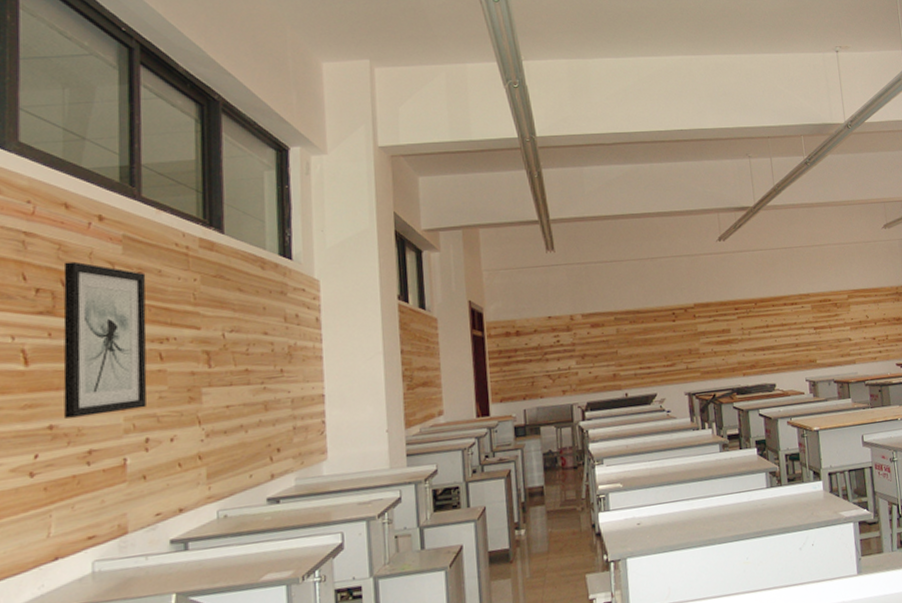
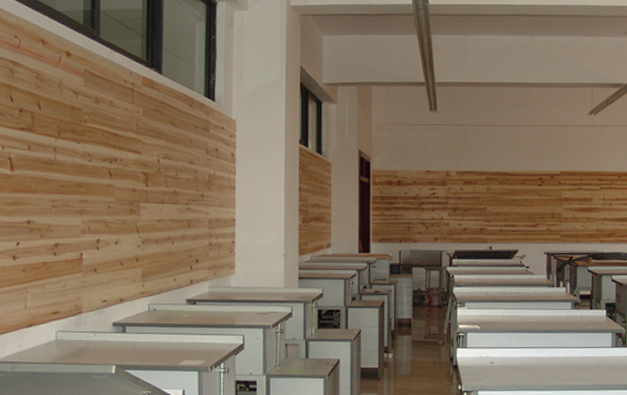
wall art: present [63,261,148,418] -> none [38,89,101,216]

